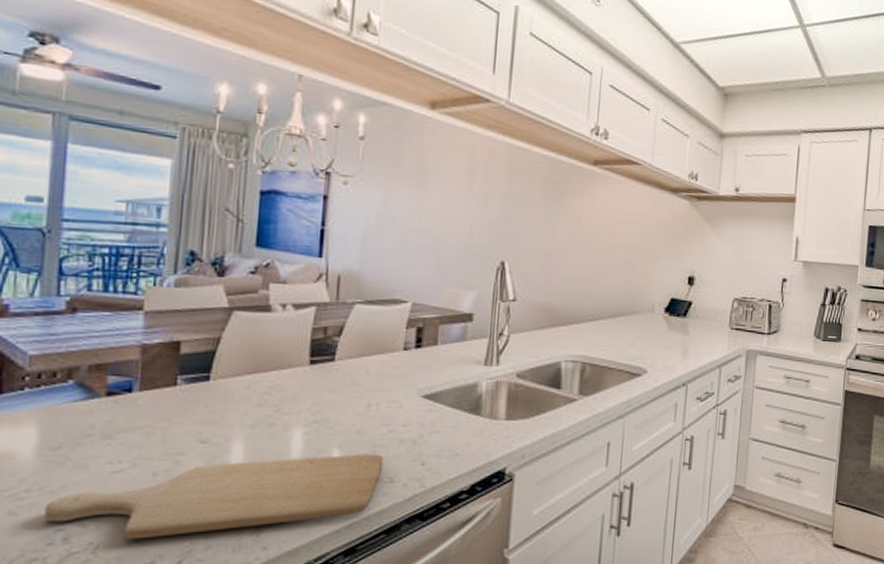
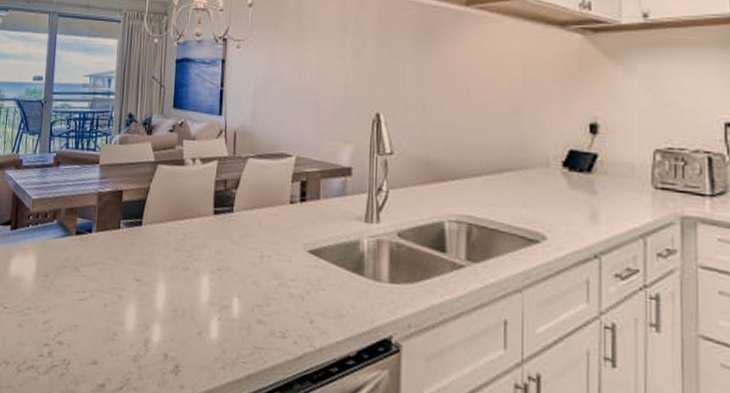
chopping board: present [44,454,384,540] -> none [38,301,276,366]

